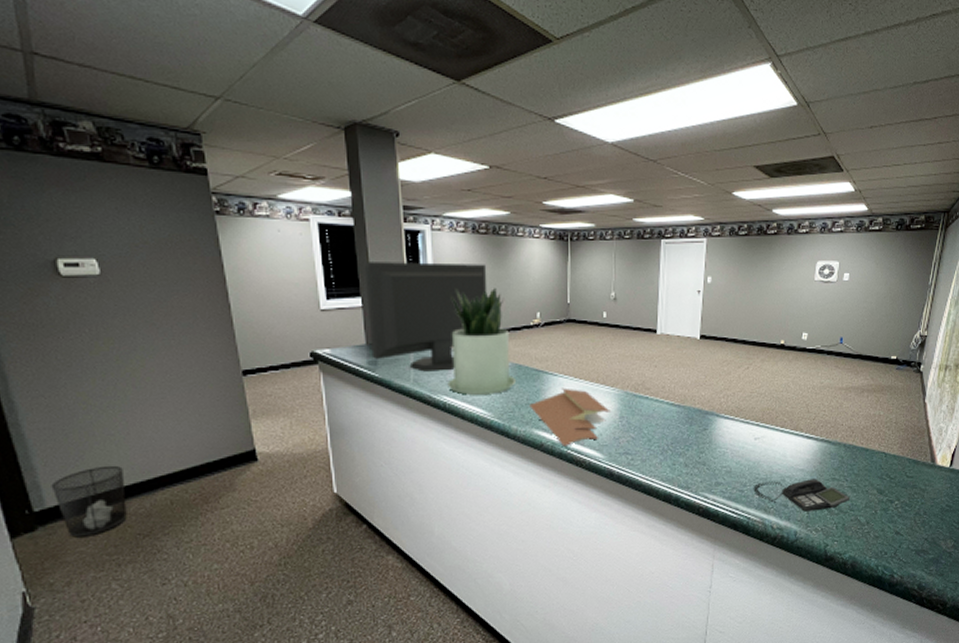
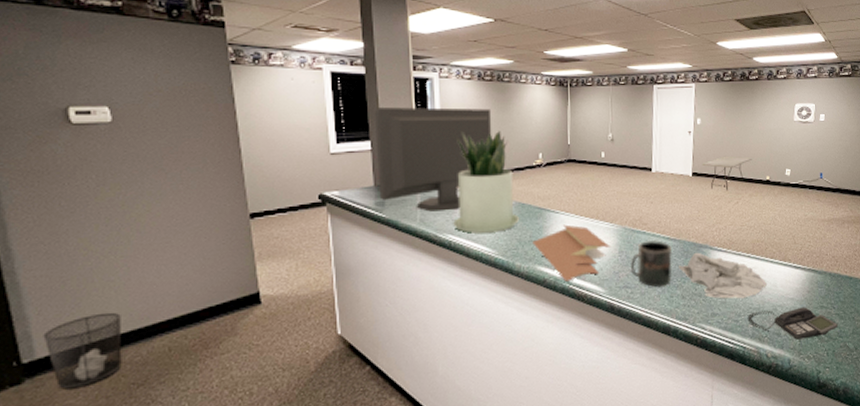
mug: none [631,406,677,455] -> present [630,240,673,288]
tissue: none [682,419,775,469] -> present [679,252,767,299]
folding table: none [712,317,766,356] -> present [703,156,752,191]

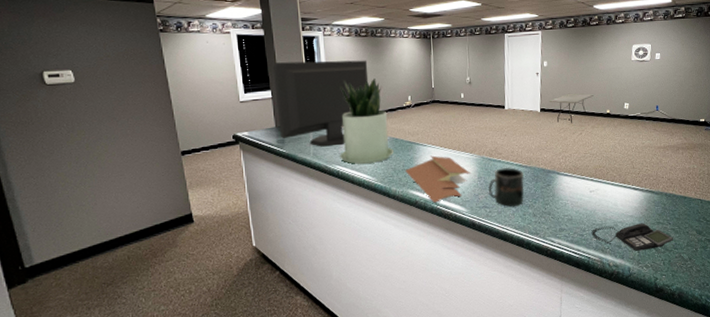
waste bin: present [43,312,122,390] -> none [38,229,95,287]
tissue: present [679,252,767,299] -> none [530,177,608,217]

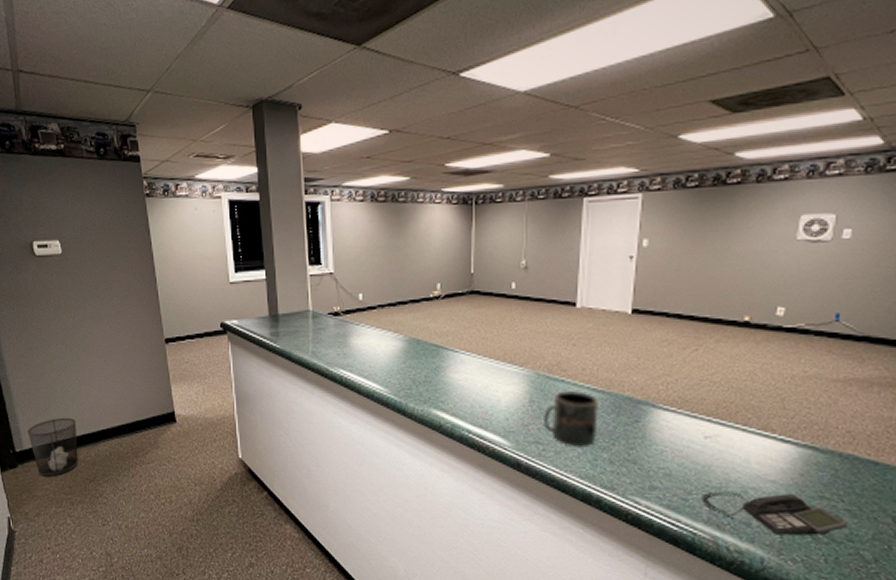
waste bin: none [38,229,95,287] -> present [27,417,78,477]
monitor: present [272,60,369,147] -> none [268,233,385,344]
planter: present [340,79,394,164] -> none [344,258,415,370]
papers: present [405,155,470,203] -> none [428,365,519,430]
folding table: present [549,93,594,124] -> none [648,288,723,334]

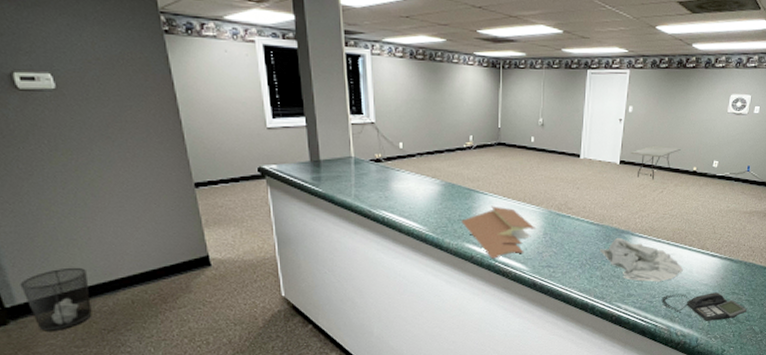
papers: none [428,365,519,430] -> present [461,206,535,259]
mug: present [542,391,600,447] -> none [553,225,595,268]
tissue: none [607,409,734,473] -> present [600,237,683,282]
folding table: none [648,288,723,334] -> present [631,145,681,180]

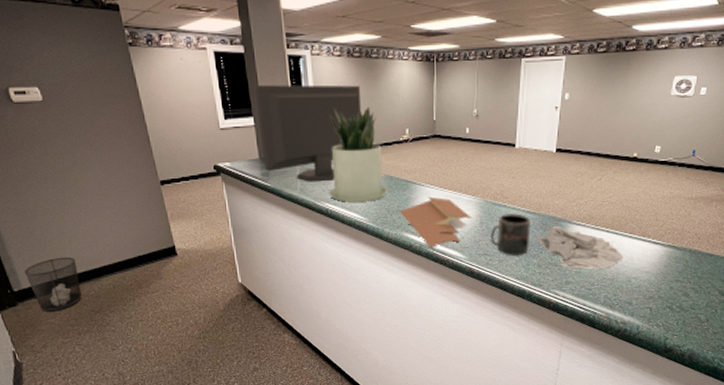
monitor: none [307,83,424,188] -> present [254,84,362,182]
planter: none [386,111,450,210] -> present [329,107,389,202]
mug: none [553,225,595,268] -> present [490,213,532,256]
folding table: present [631,145,681,180] -> none [568,132,620,168]
telephone: present [661,292,747,321] -> none [600,280,691,309]

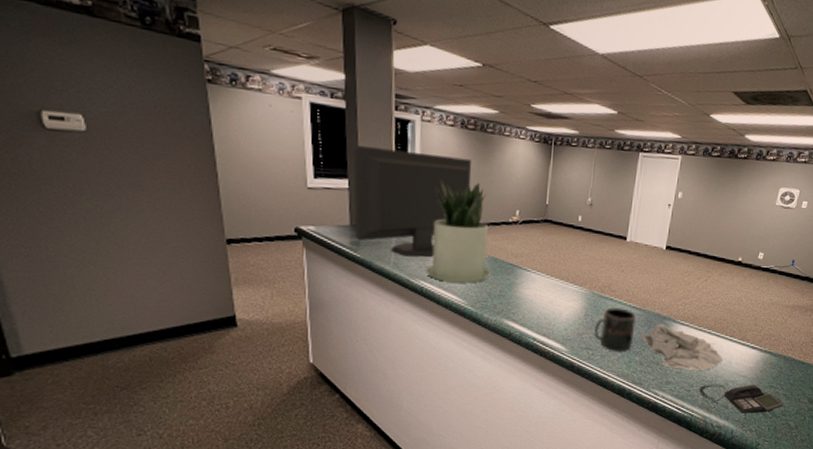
waste bin: present [24,257,82,312] -> none [29,318,105,385]
papers: present [400,196,472,248] -> none [502,283,577,337]
telephone: none [600,280,691,309] -> present [699,384,783,414]

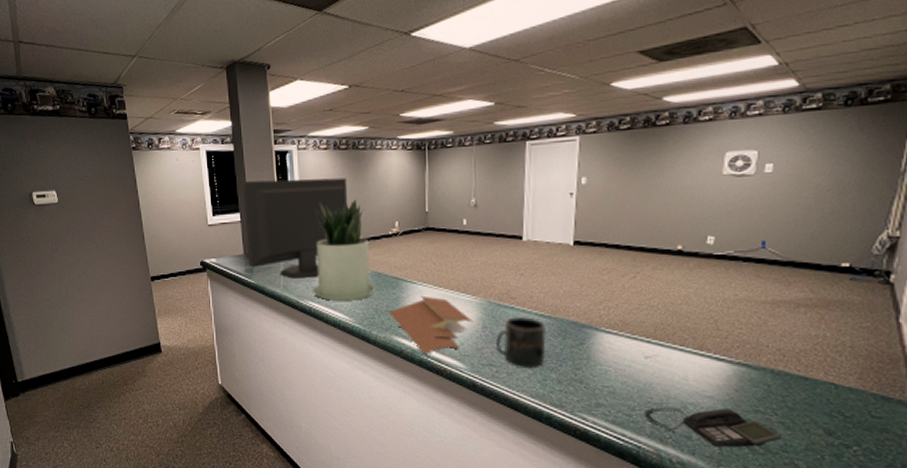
papers: none [502,283,577,337] -> present [389,295,472,354]
tissue: present [640,323,722,371] -> none [554,332,673,391]

